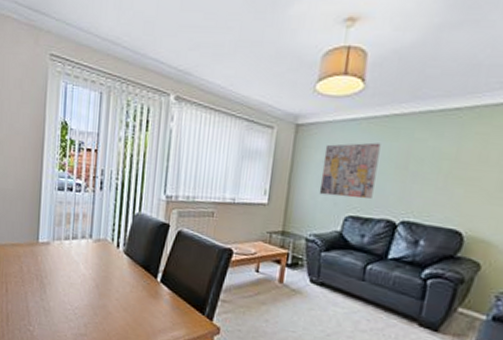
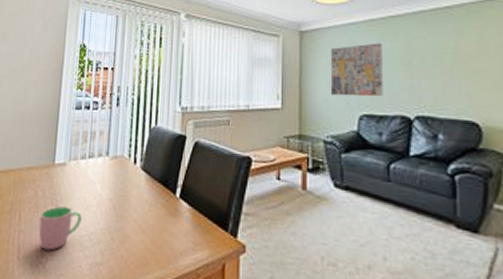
cup: none [25,282,66,321] -> present [39,206,82,251]

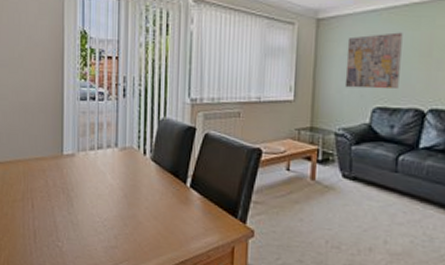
cup: present [39,206,82,251] -> none [53,195,94,235]

